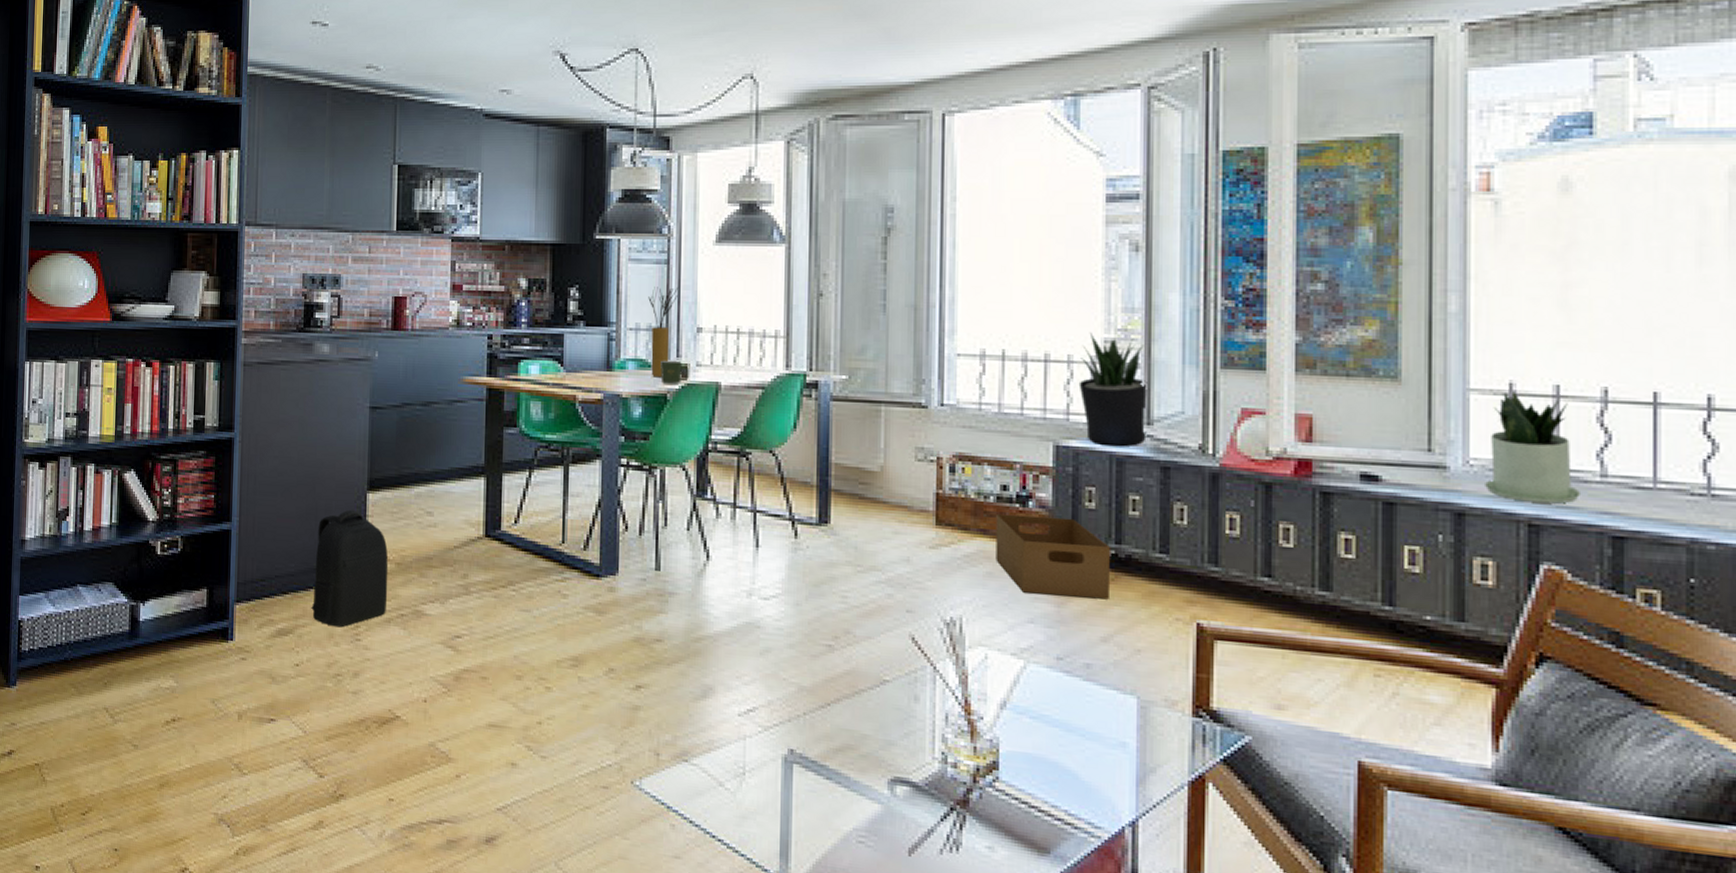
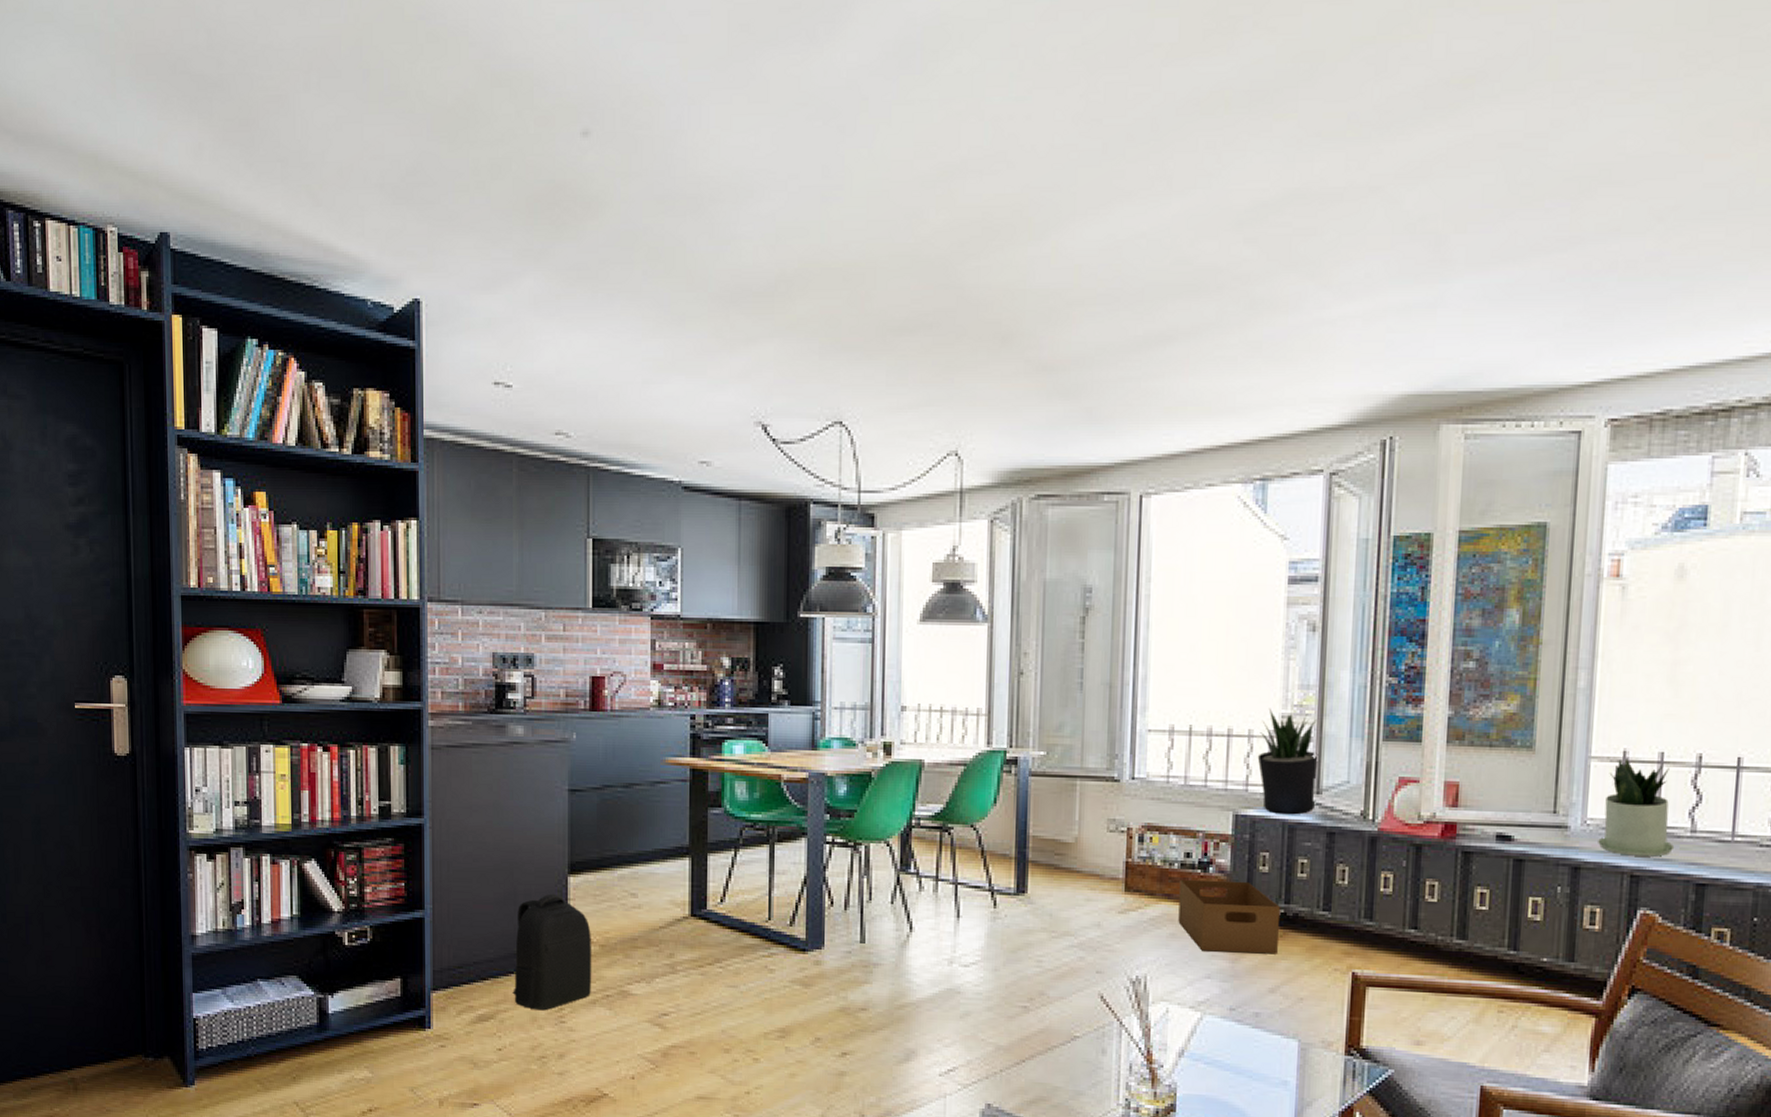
vase: present [648,283,679,378] -> none [853,662,884,756]
mug: present [660,360,689,384] -> none [865,738,893,762]

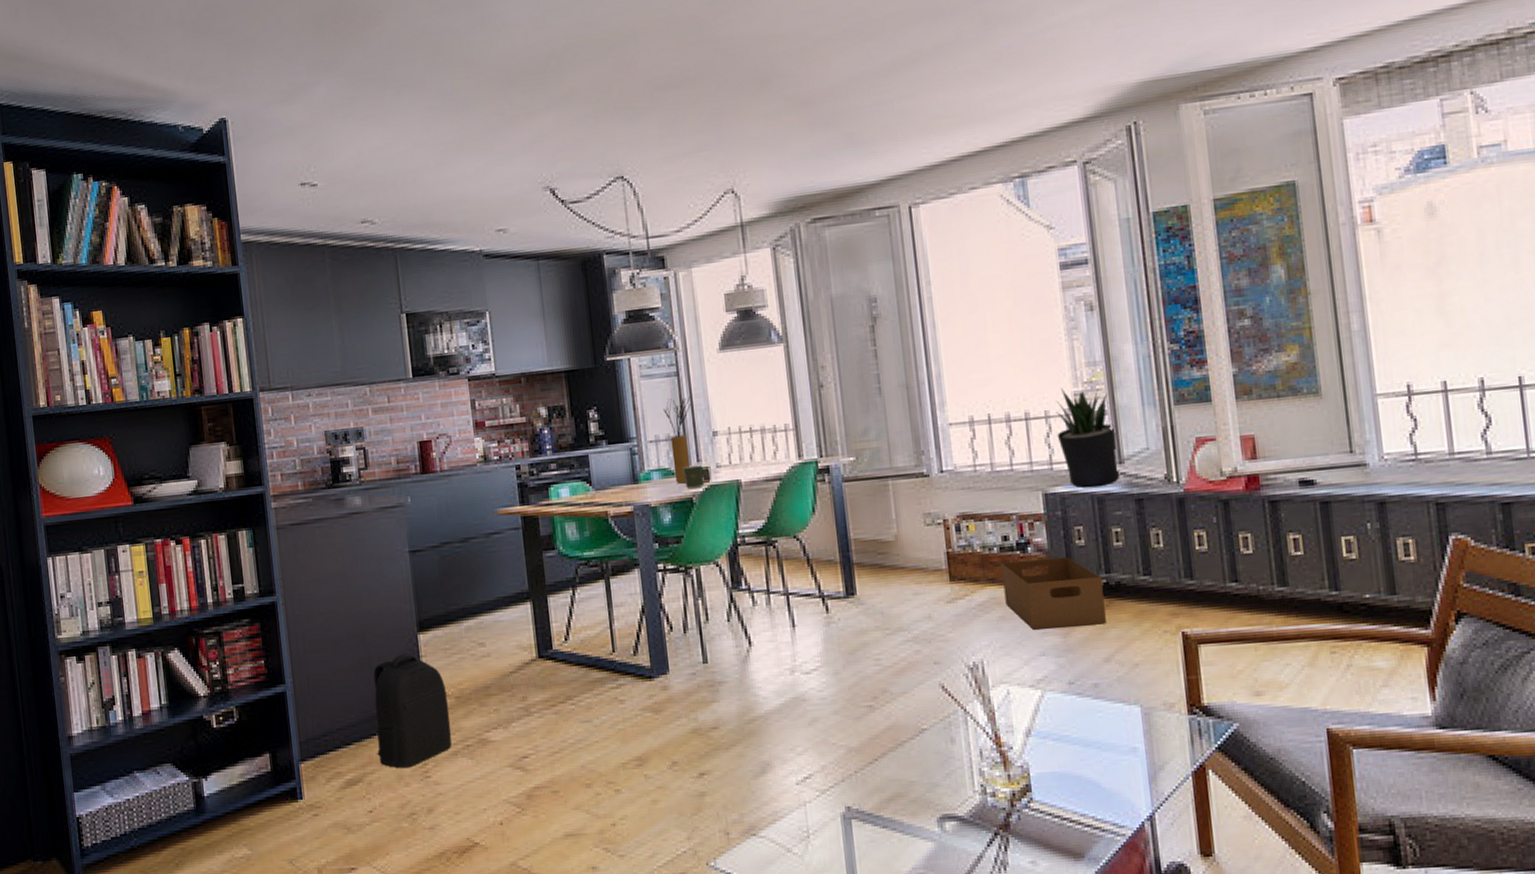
vase: none [853,662,884,756] -> present [663,393,691,484]
mug: none [865,738,893,762] -> present [683,464,711,489]
planter: present [1598,758,1675,857] -> none [1397,391,1474,485]

